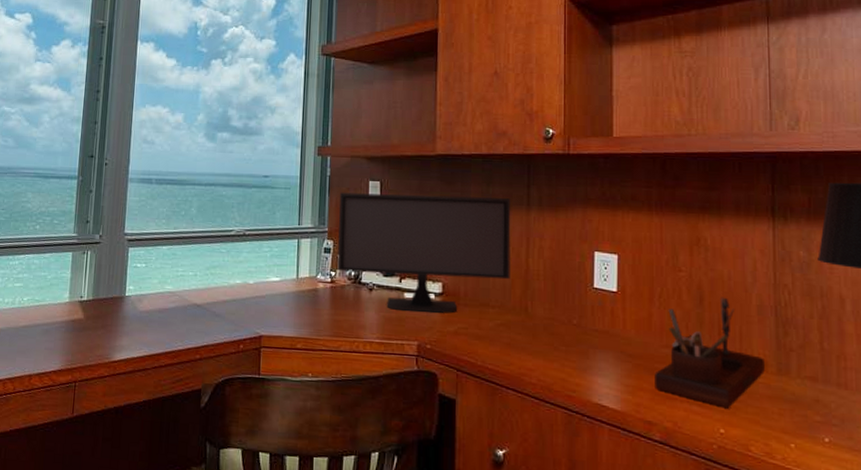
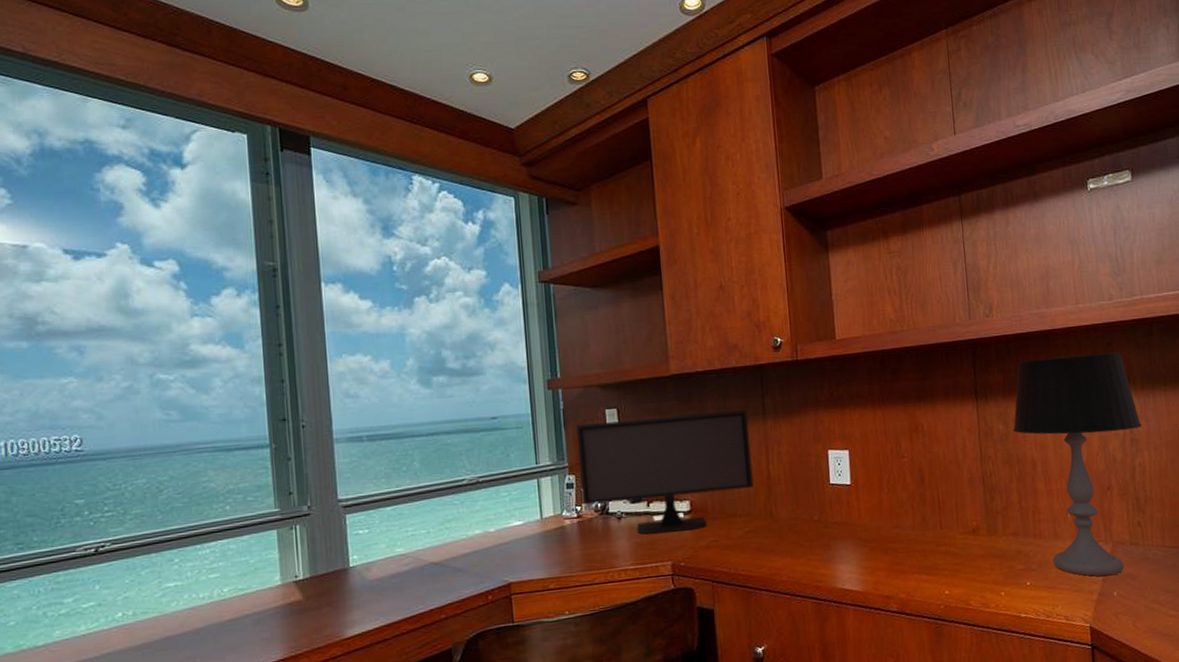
desk organizer: present [655,297,765,409] -> none [888,475,978,572]

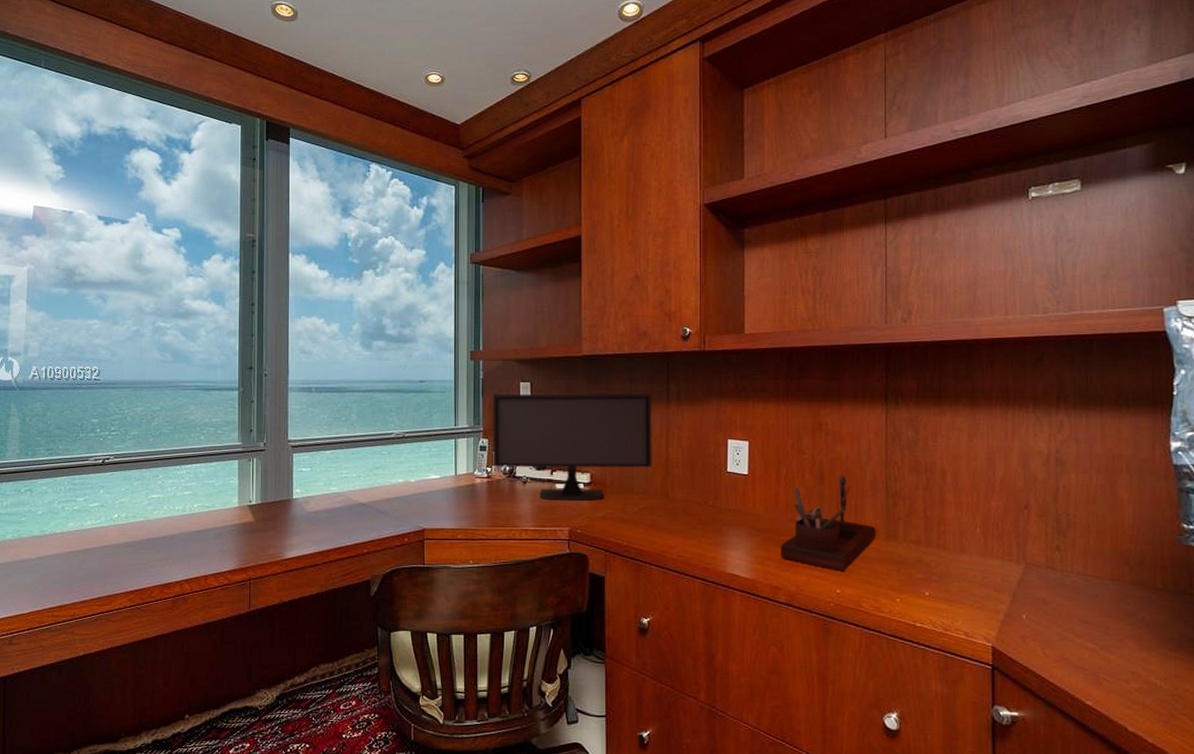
desk organizer: none [888,475,978,572] -> present [781,475,876,572]
table lamp: present [1013,352,1142,577] -> none [924,367,1070,598]

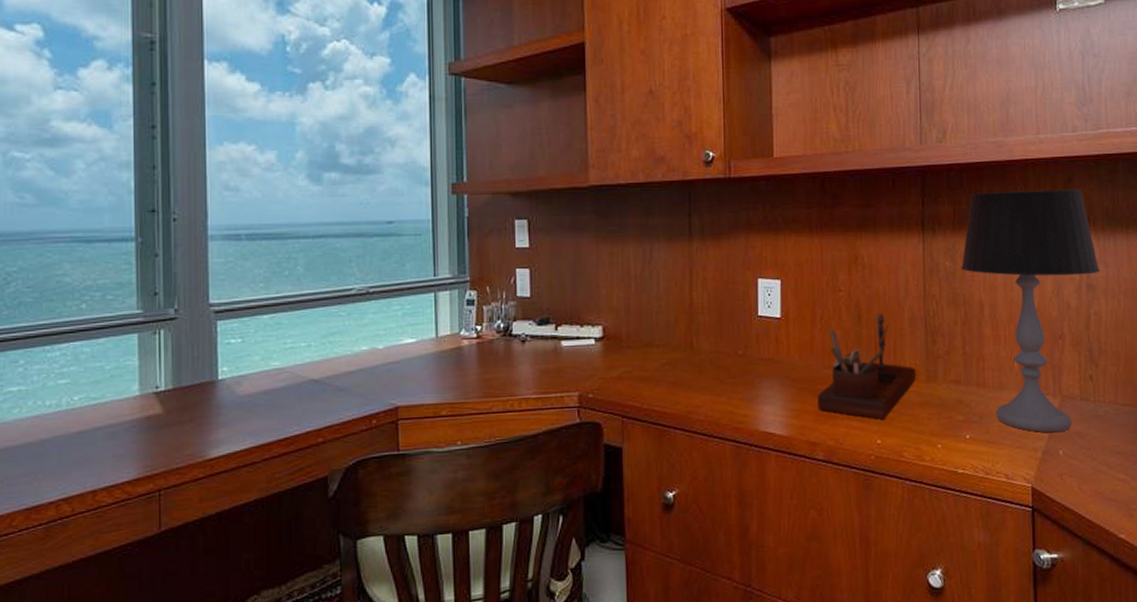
computer monitor: present [492,393,652,501] -> none [481,229,674,361]
table lamp: none [924,367,1070,598] -> present [961,189,1100,433]

